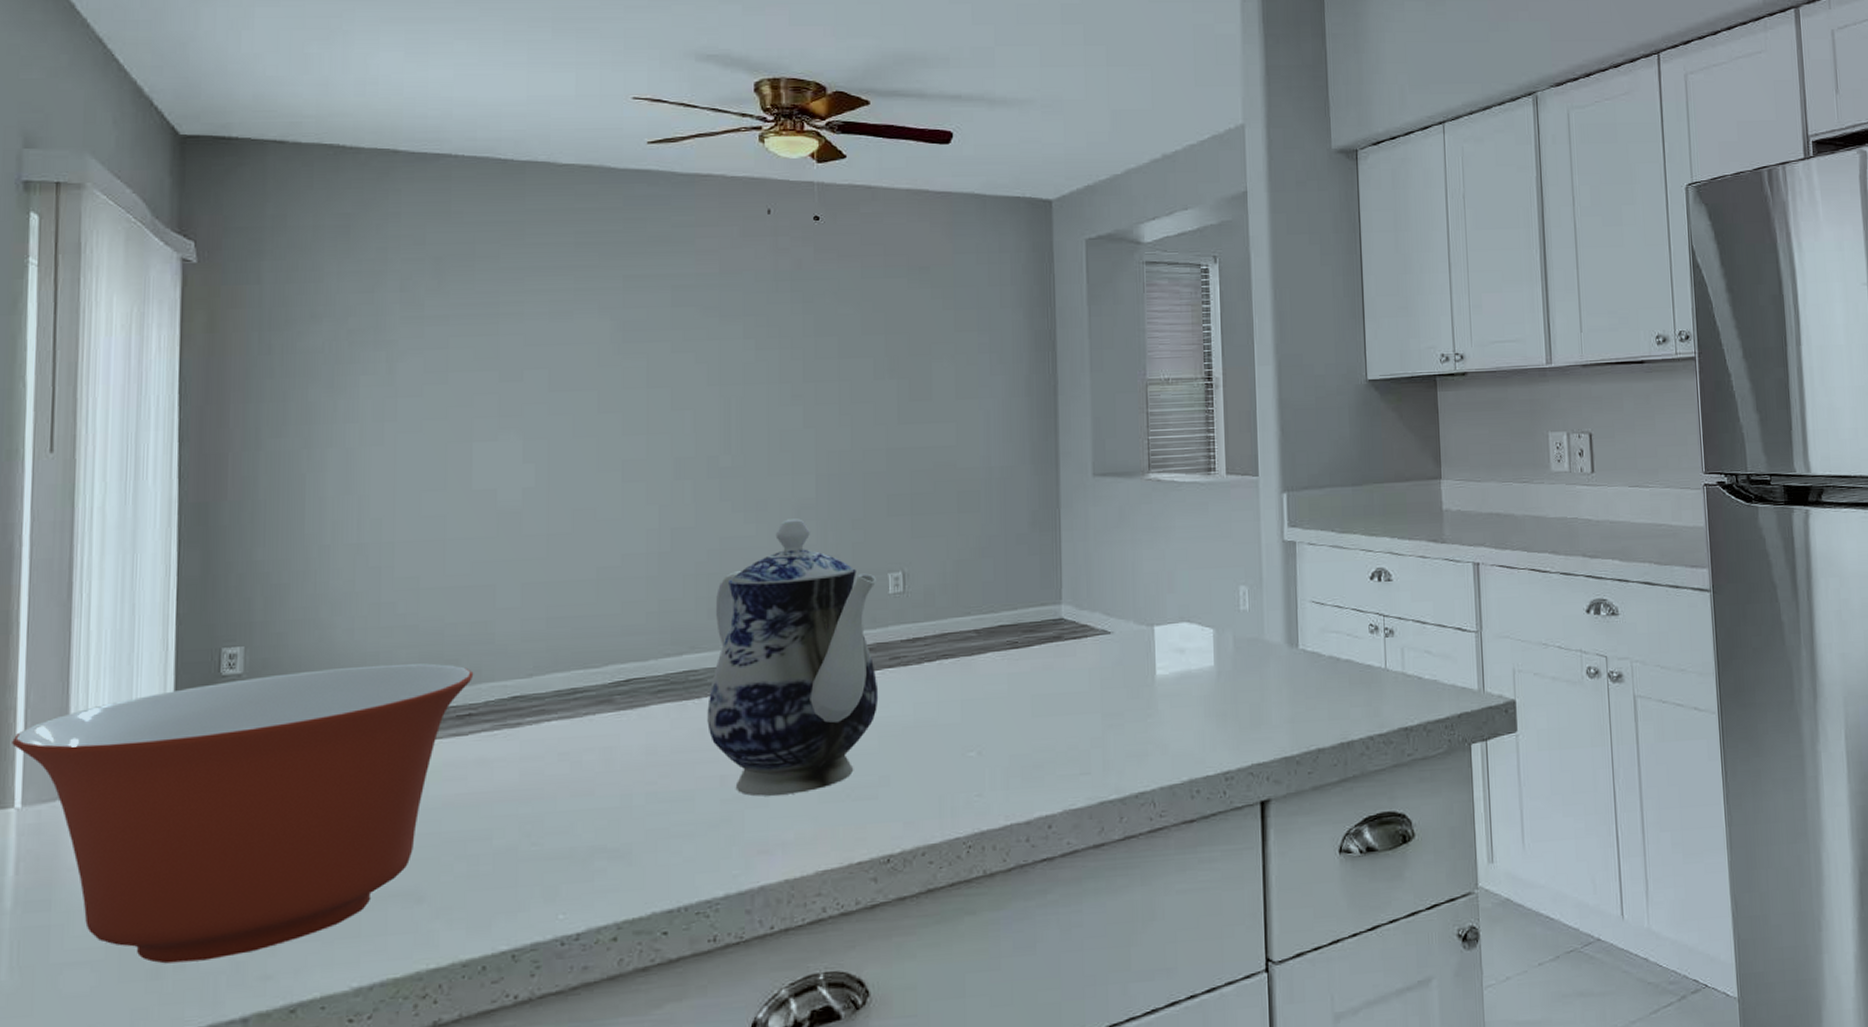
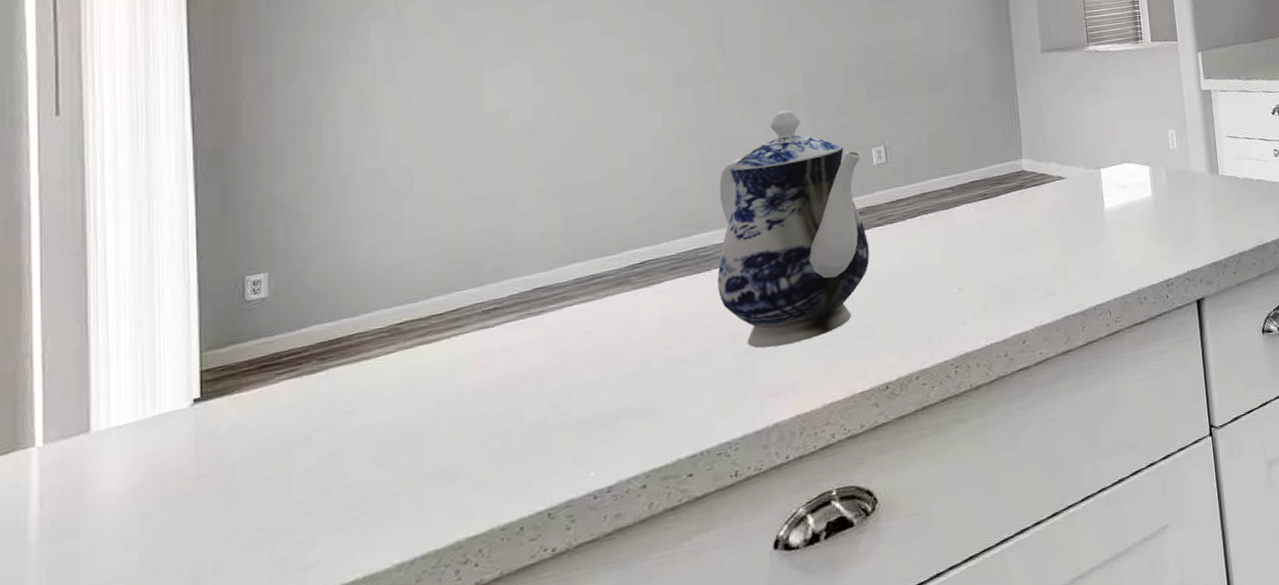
mixing bowl: present [12,663,474,964] -> none [29,267,497,570]

